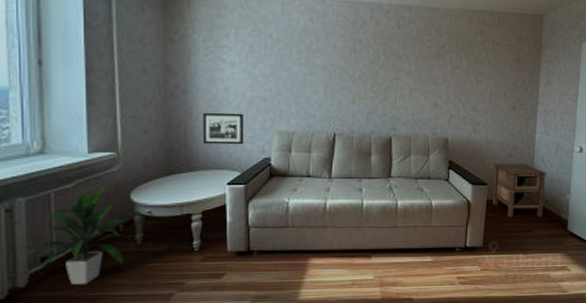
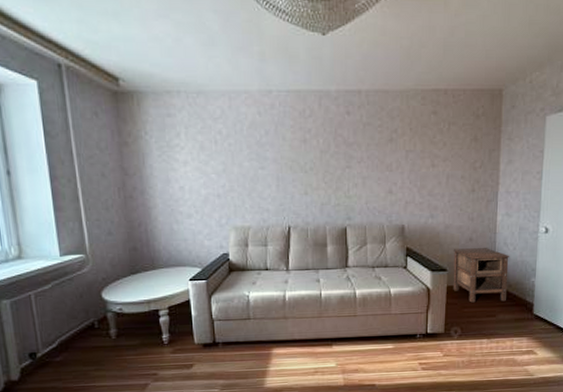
indoor plant: present [24,186,127,285] -> none [14,286,101,377]
picture frame: present [203,112,245,145] -> none [161,211,202,243]

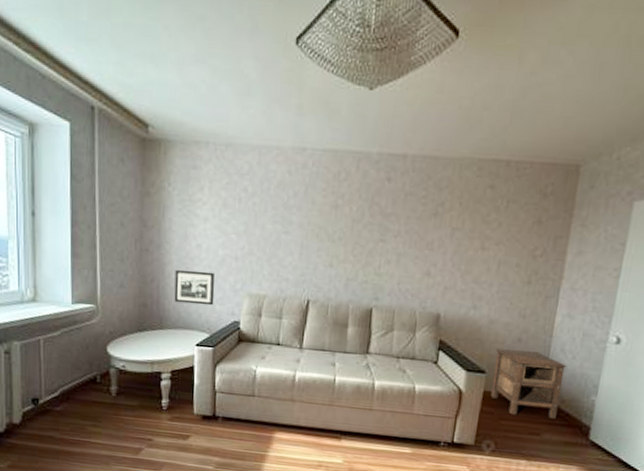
picture frame: none [161,211,202,243] -> present [174,269,215,306]

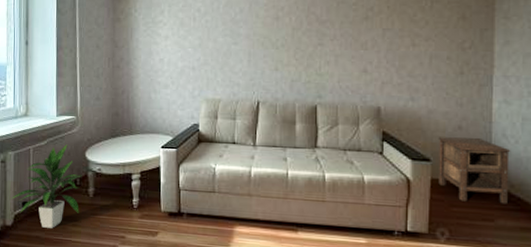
indoor plant: none [19,336,103,428] -> present [11,144,82,228]
picture frame: present [174,269,215,306] -> none [142,81,176,111]

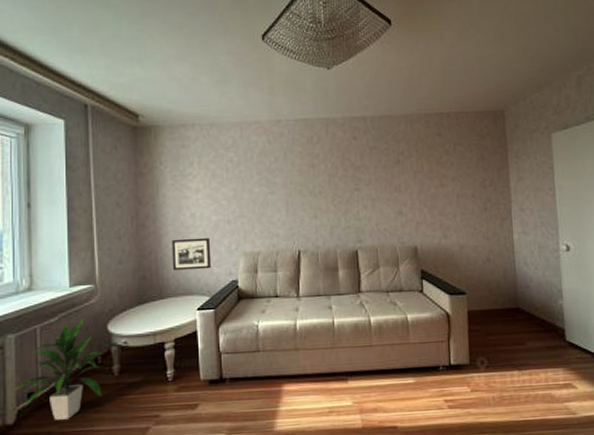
picture frame: none [142,81,176,111] -> present [172,237,212,271]
nightstand: present [438,137,510,204] -> none [470,268,534,329]

